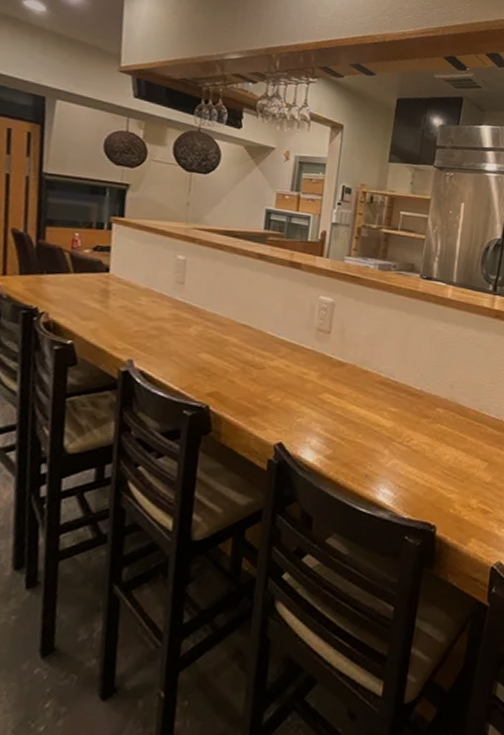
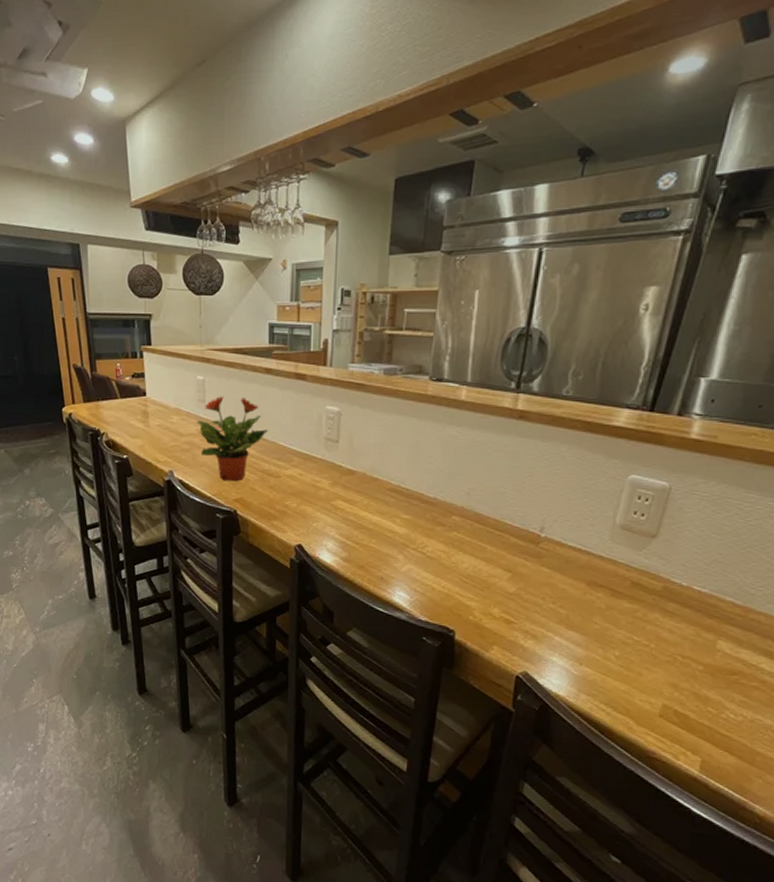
potted plant: none [171,279,255,373] -> present [197,396,268,482]

